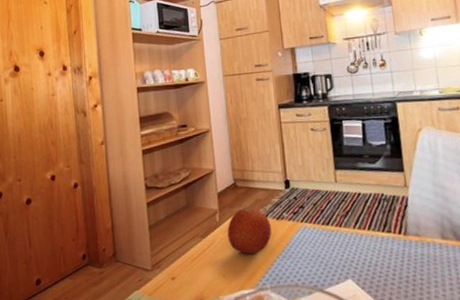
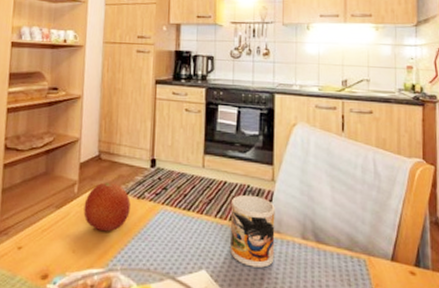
mug: none [368,203,417,271] -> present [230,194,275,268]

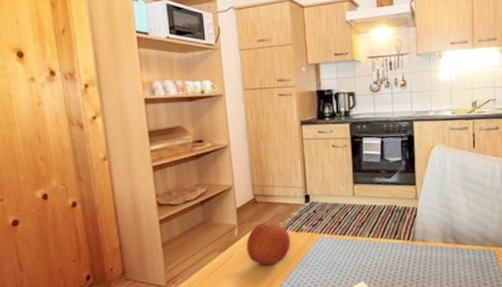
mug: present [230,194,275,268] -> none [382,213,421,273]

